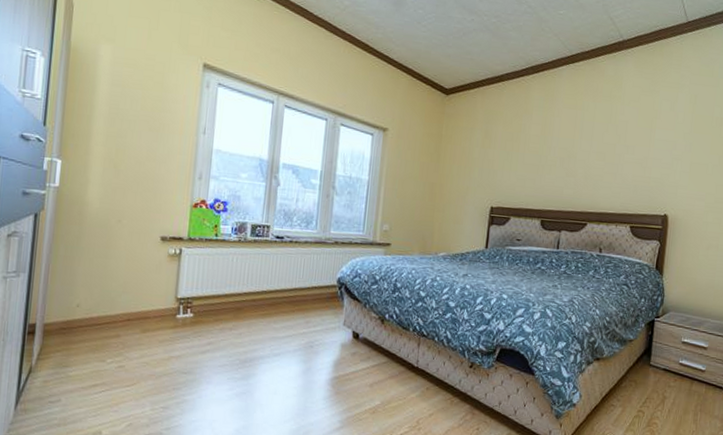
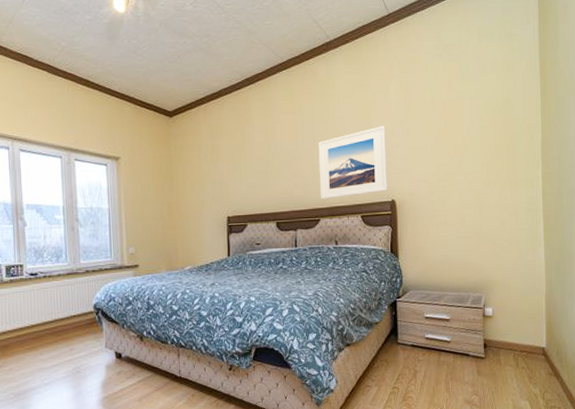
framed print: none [590,136,668,205] -> present [318,126,387,199]

